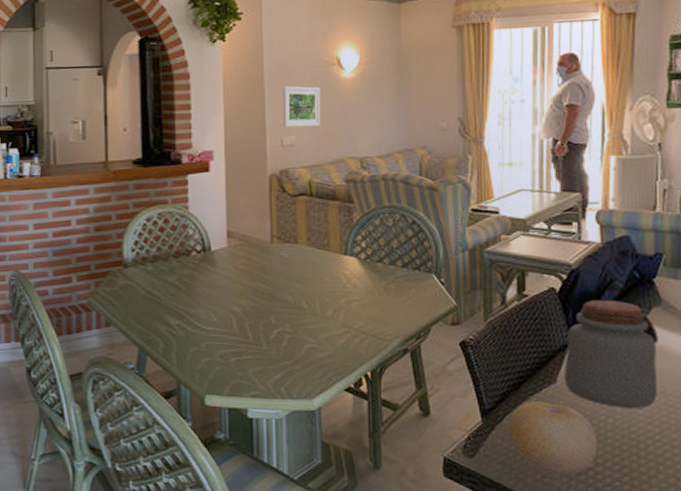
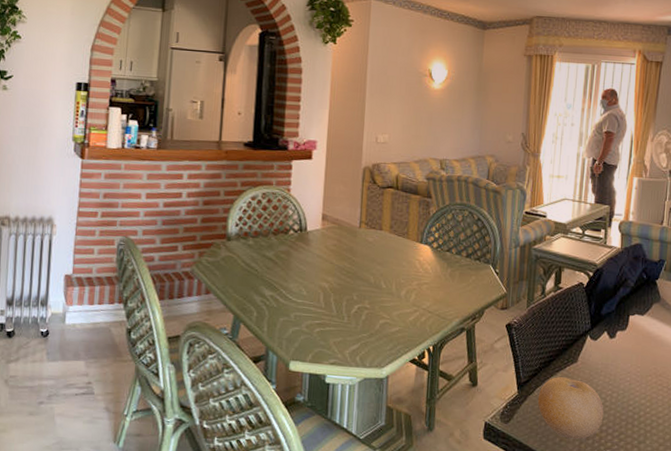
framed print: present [282,86,321,127] -> none [379,90,413,129]
jar: present [563,299,659,408] -> none [583,294,656,386]

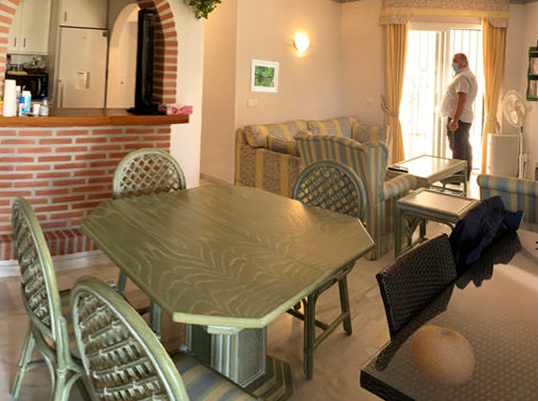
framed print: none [379,90,413,129] -> present [249,59,279,93]

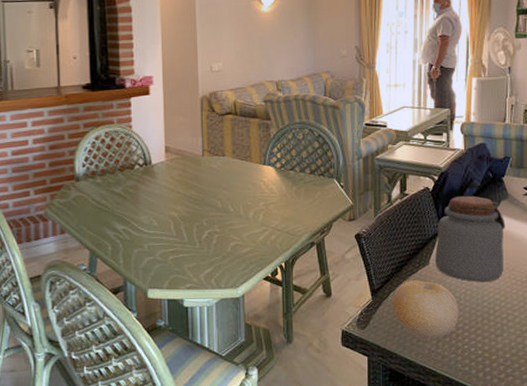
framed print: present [249,59,279,93] -> none [211,19,244,55]
jar: none [452,244,520,333] -> present [434,195,506,282]

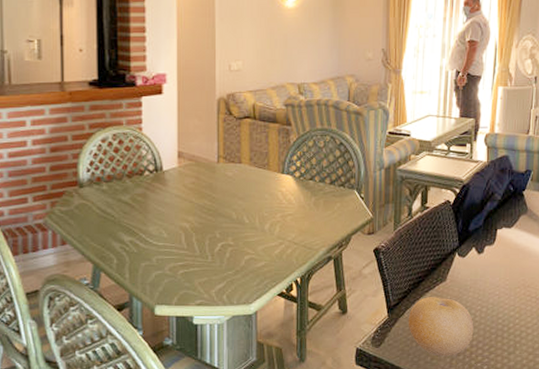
jar: present [434,195,506,282] -> none [452,210,524,298]

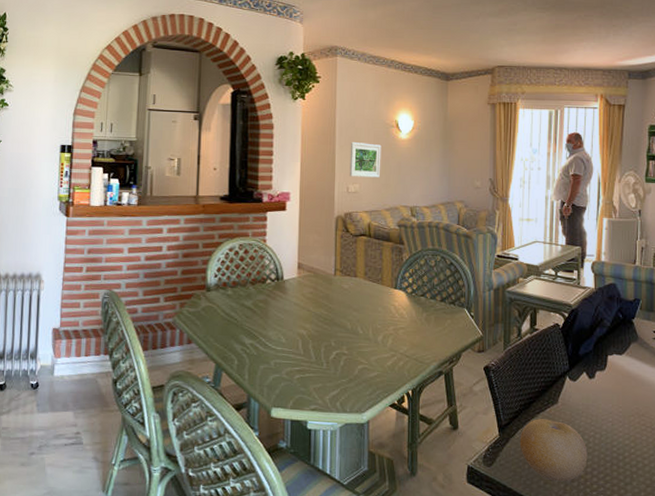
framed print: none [231,14,266,53] -> present [349,142,382,178]

